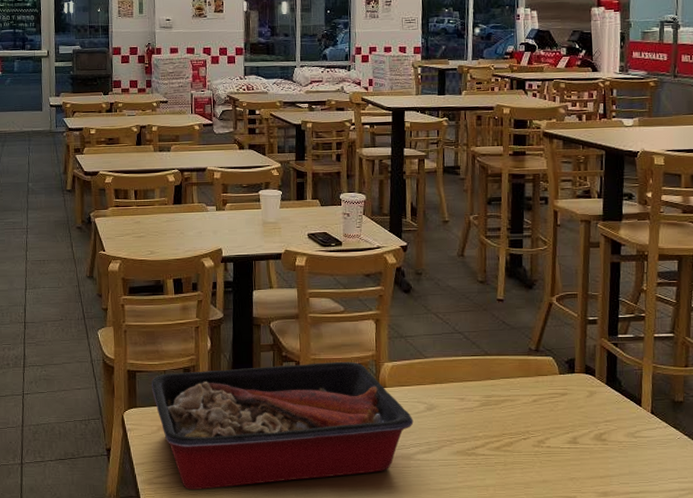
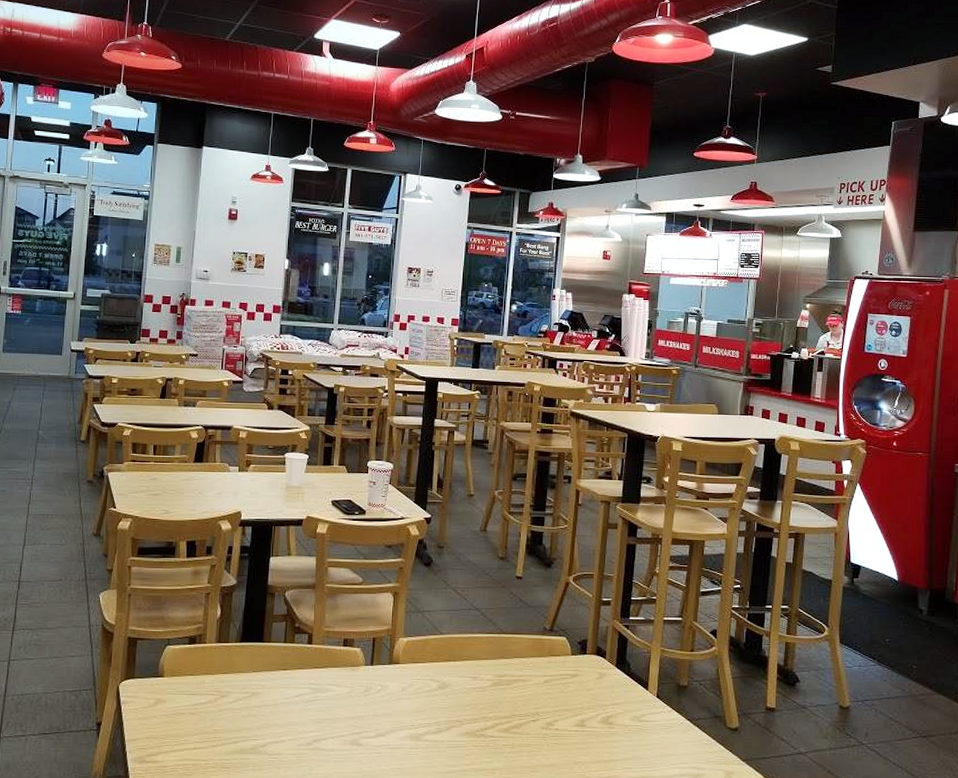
tray: present [151,361,414,490] -> none [152,635,425,769]

